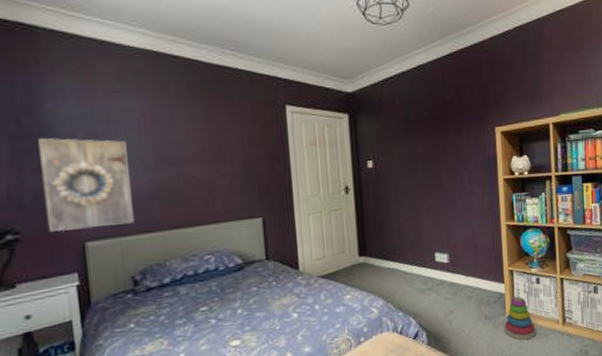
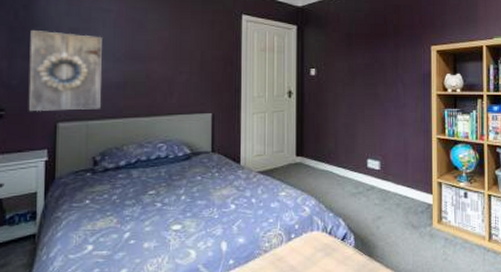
stacking toy: present [504,296,536,340] -> none [431,208,462,253]

